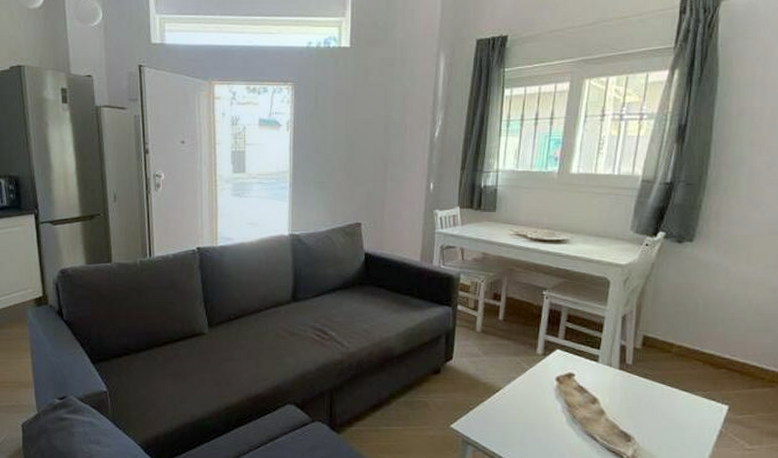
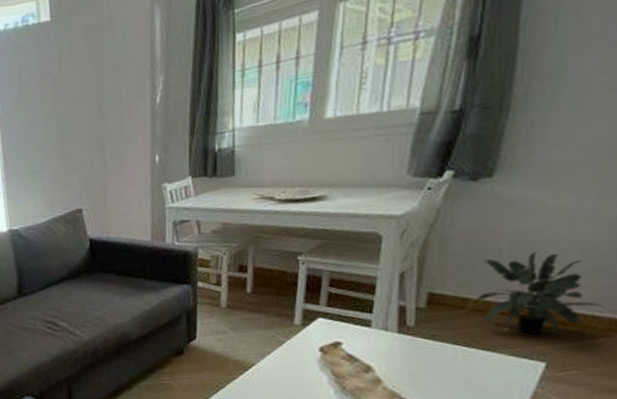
potted plant: none [679,309,769,380] -> present [477,252,603,335]

